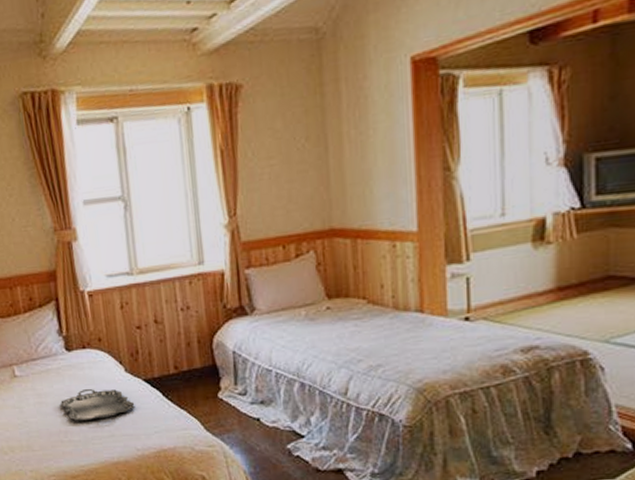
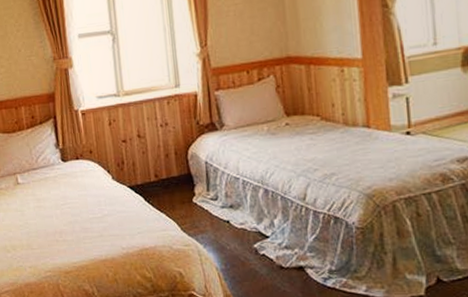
serving tray: present [60,389,135,421] -> none [56,195,121,223]

